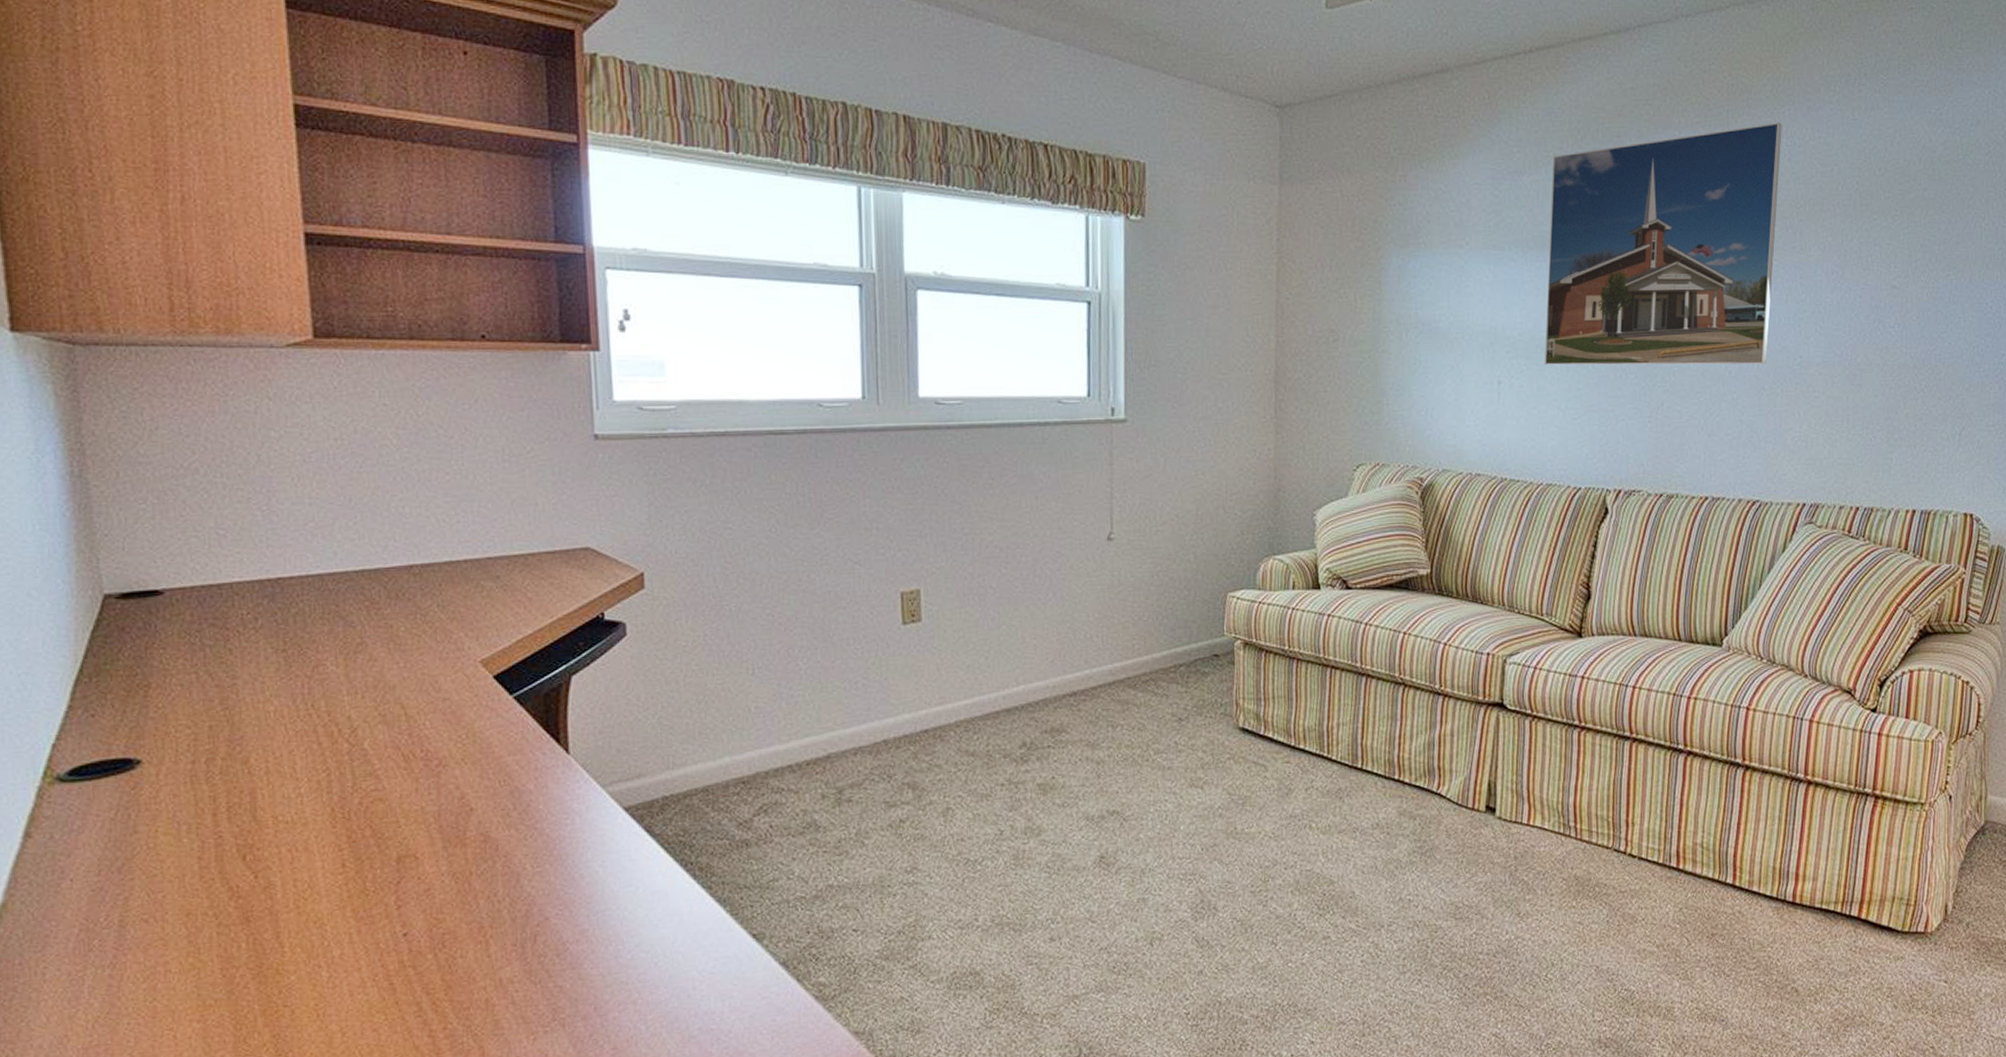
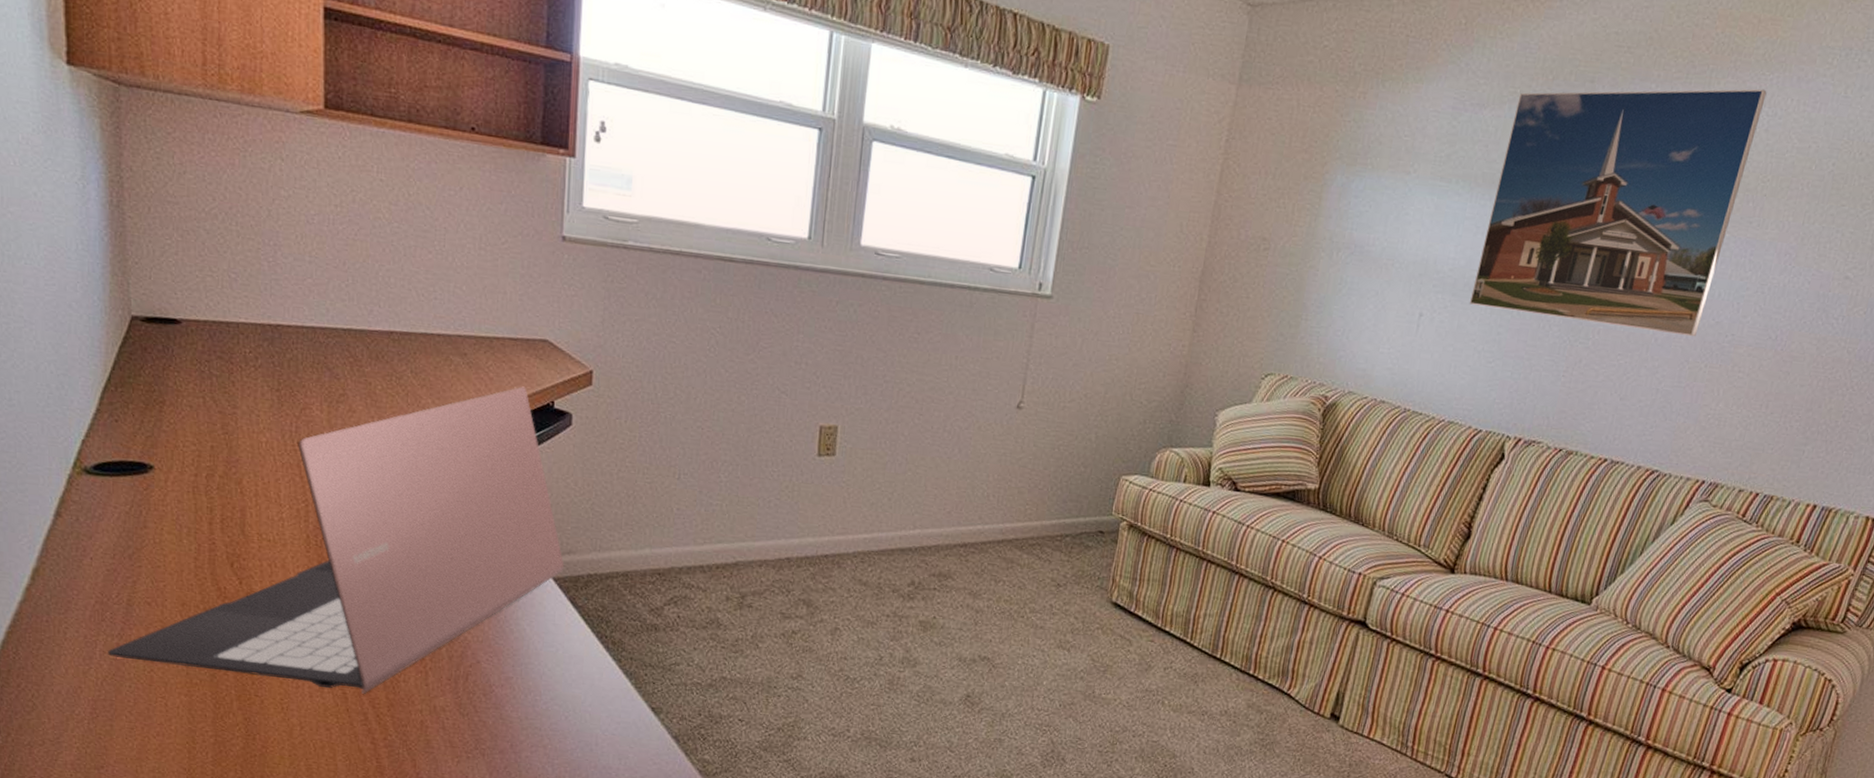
laptop: none [98,602,635,992] -> present [108,386,565,694]

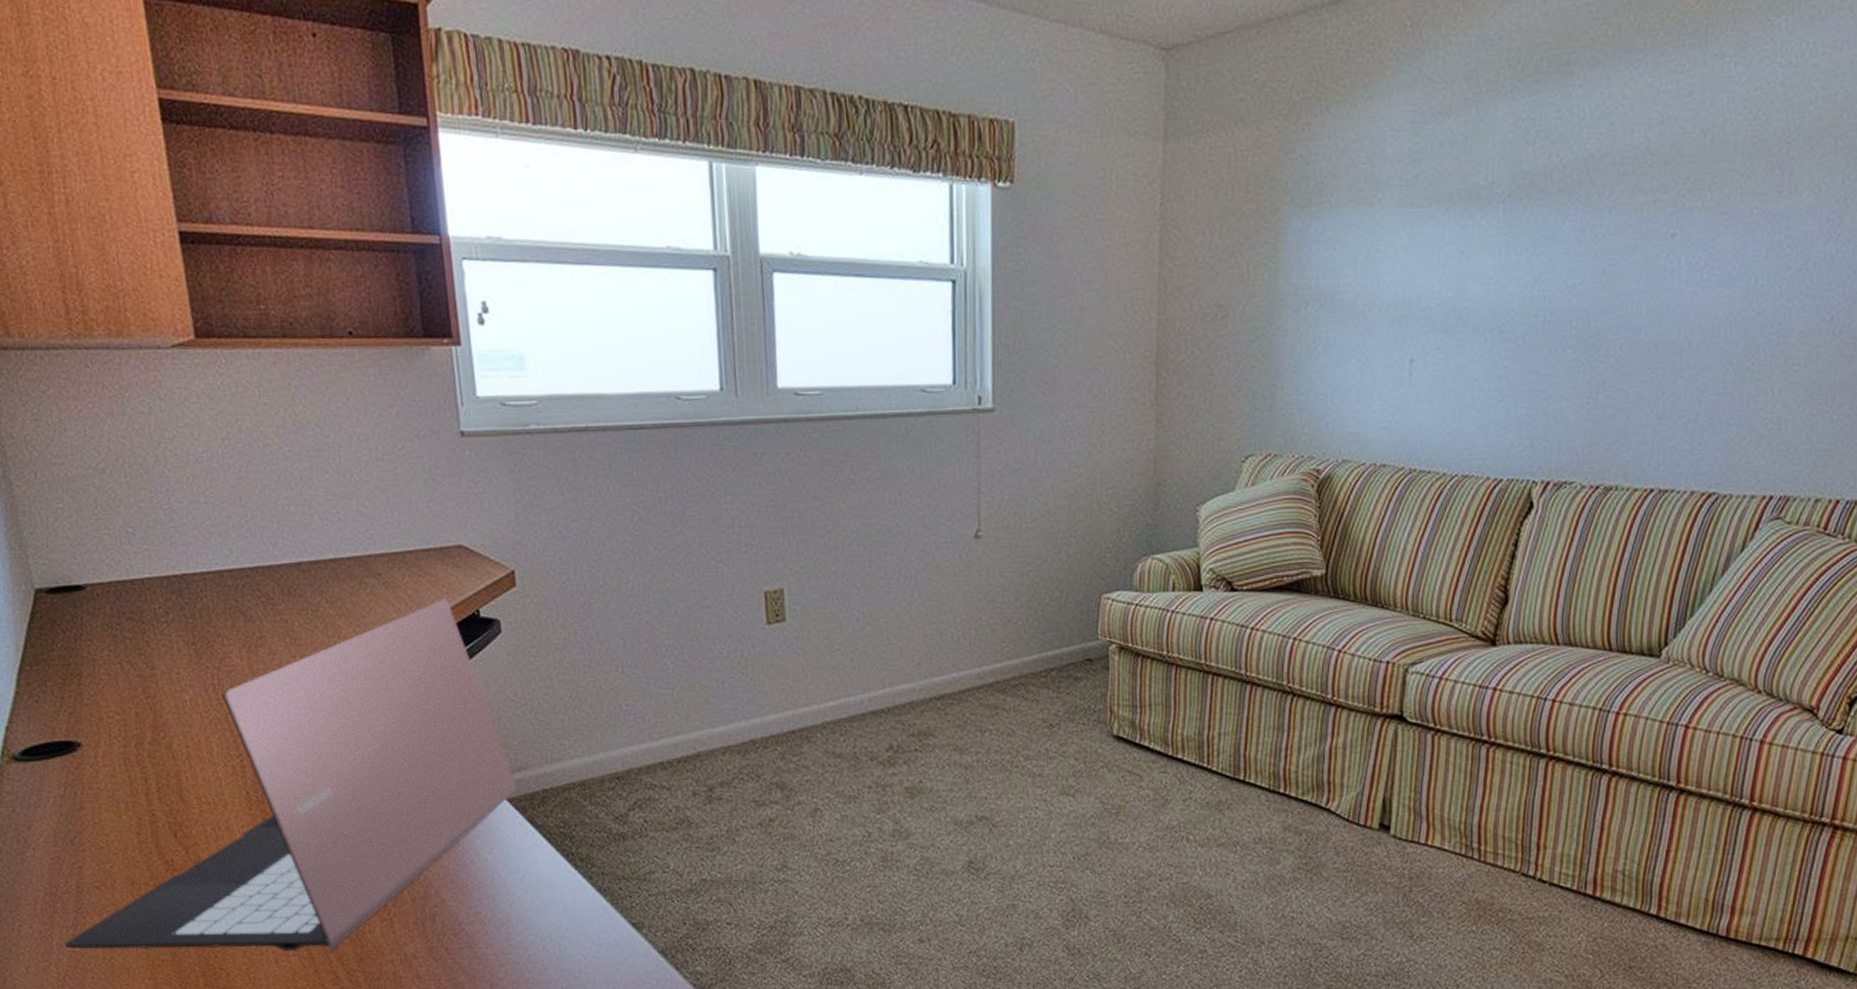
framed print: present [1469,89,1767,337] -> none [1465,37,1776,340]

